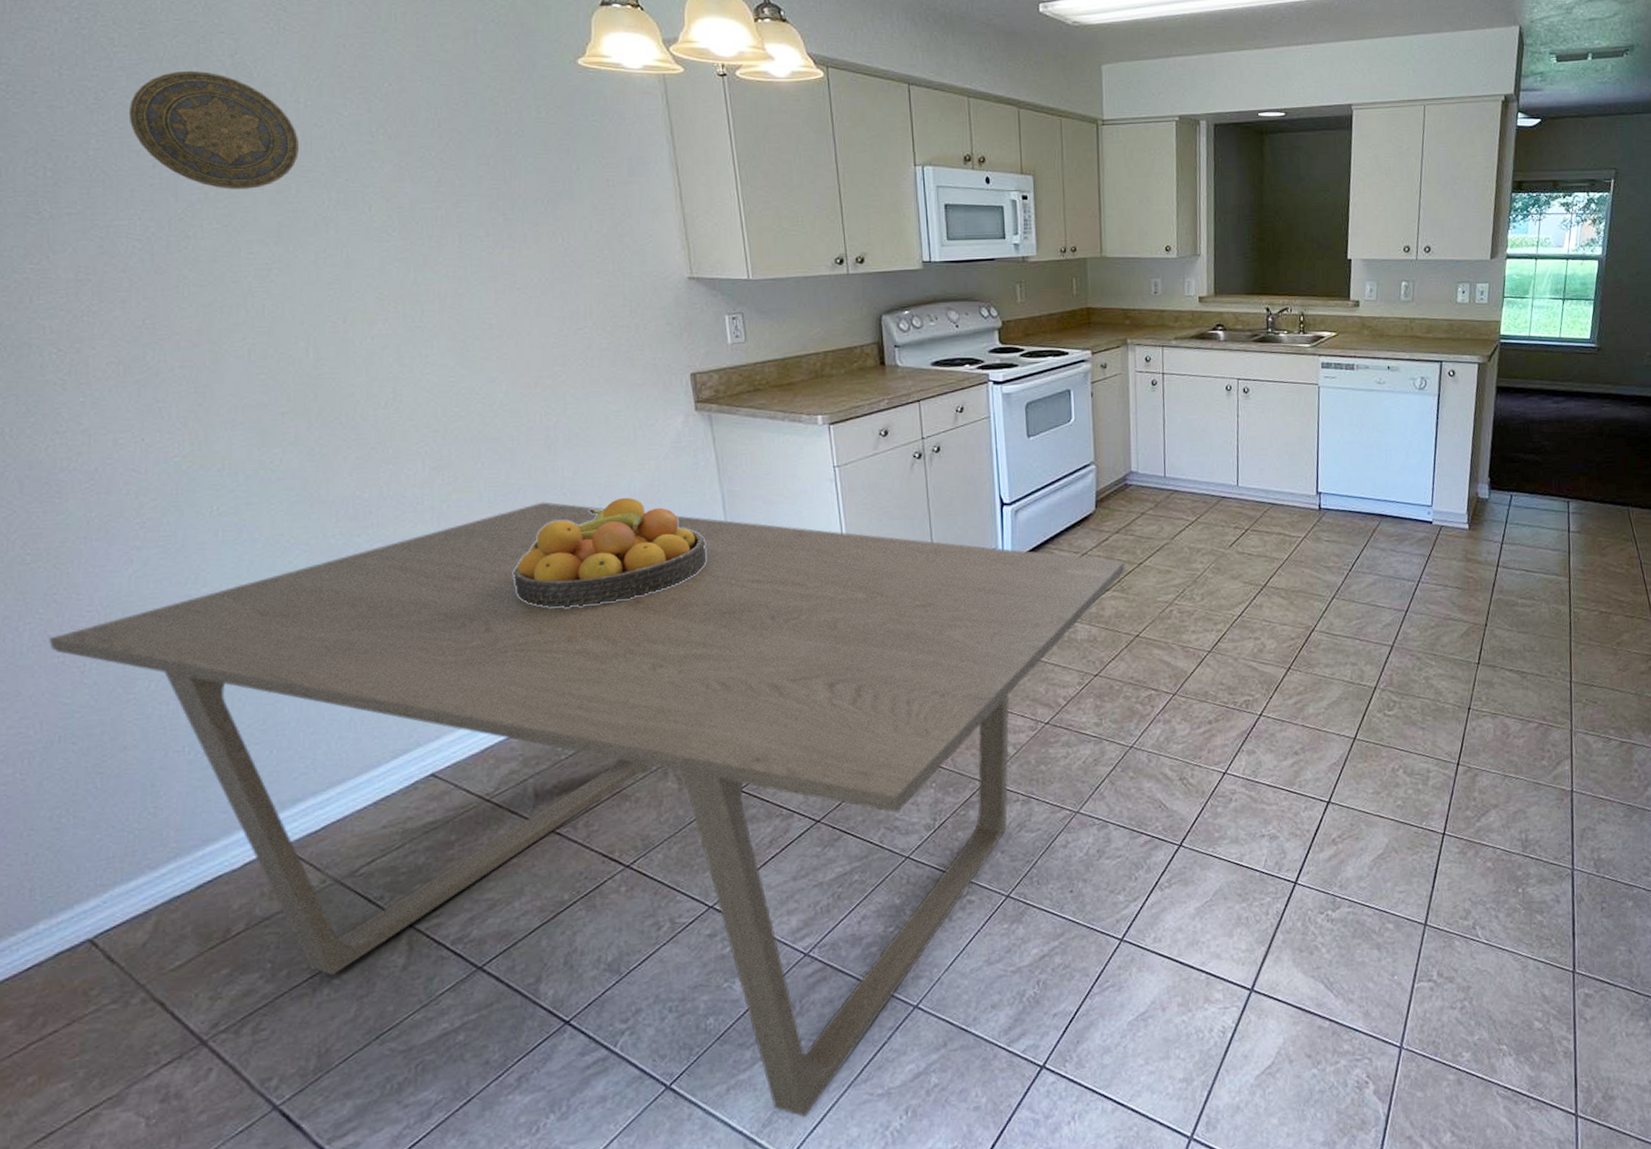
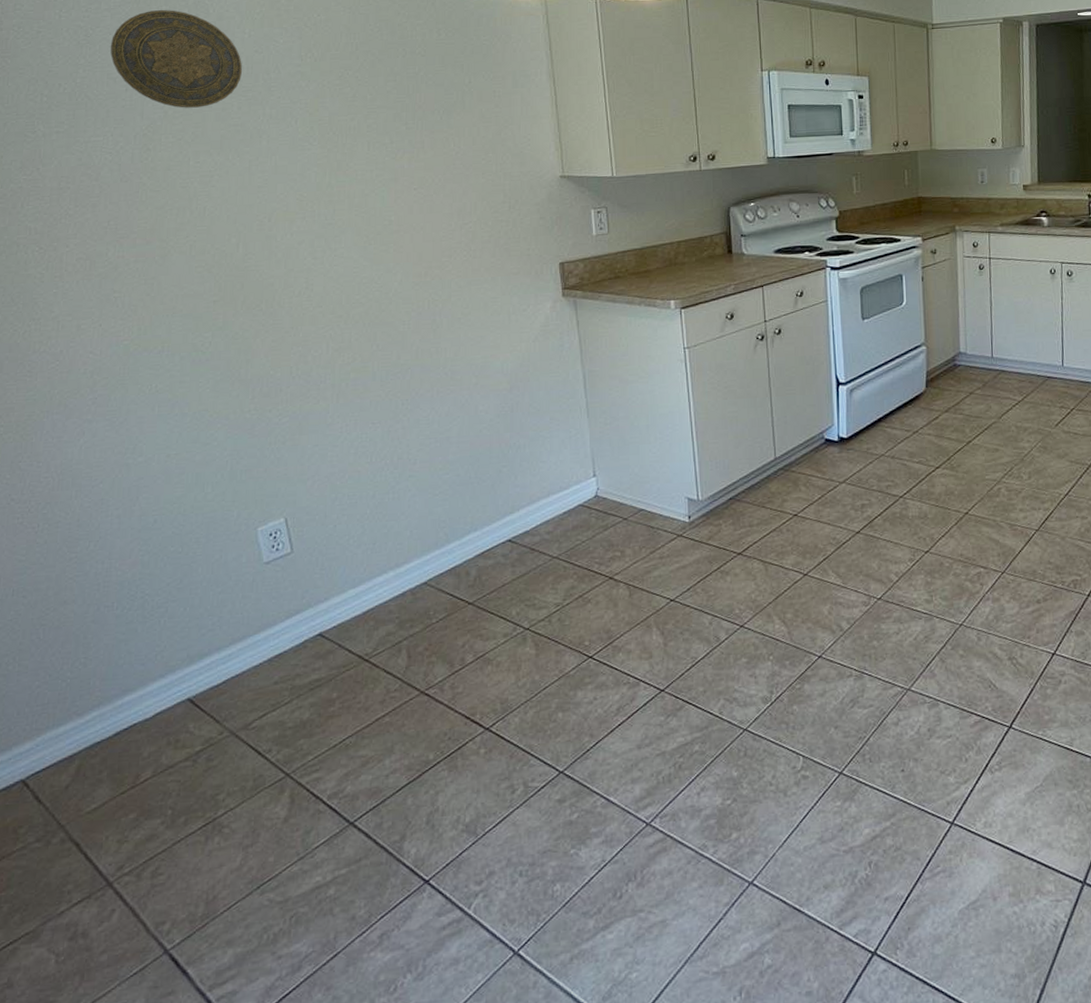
dining table: present [49,502,1125,1117] -> none [12,380,955,992]
fruit bowl: present [514,497,707,608] -> none [399,376,568,479]

